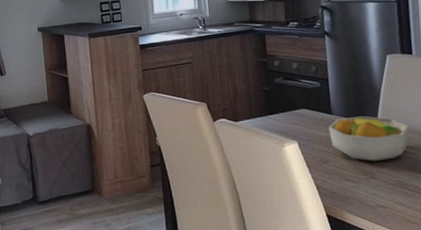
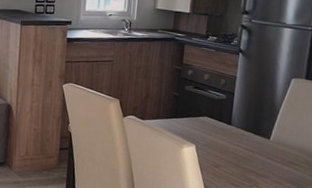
fruit bowl: present [328,115,409,162] -> none [225,130,298,172]

